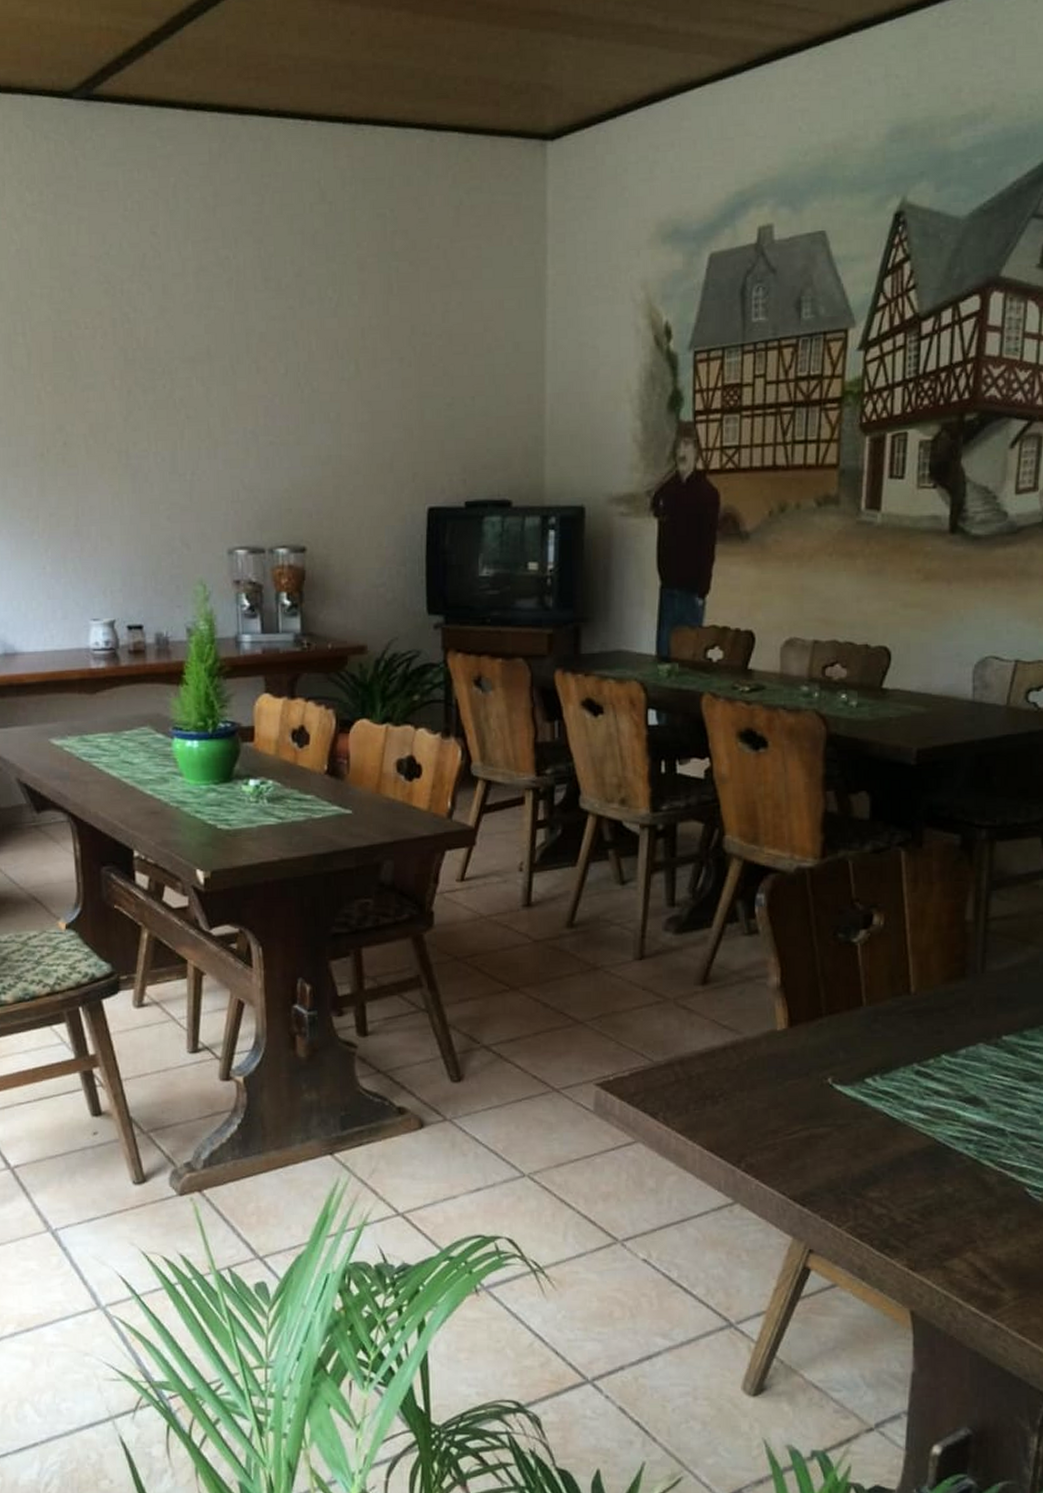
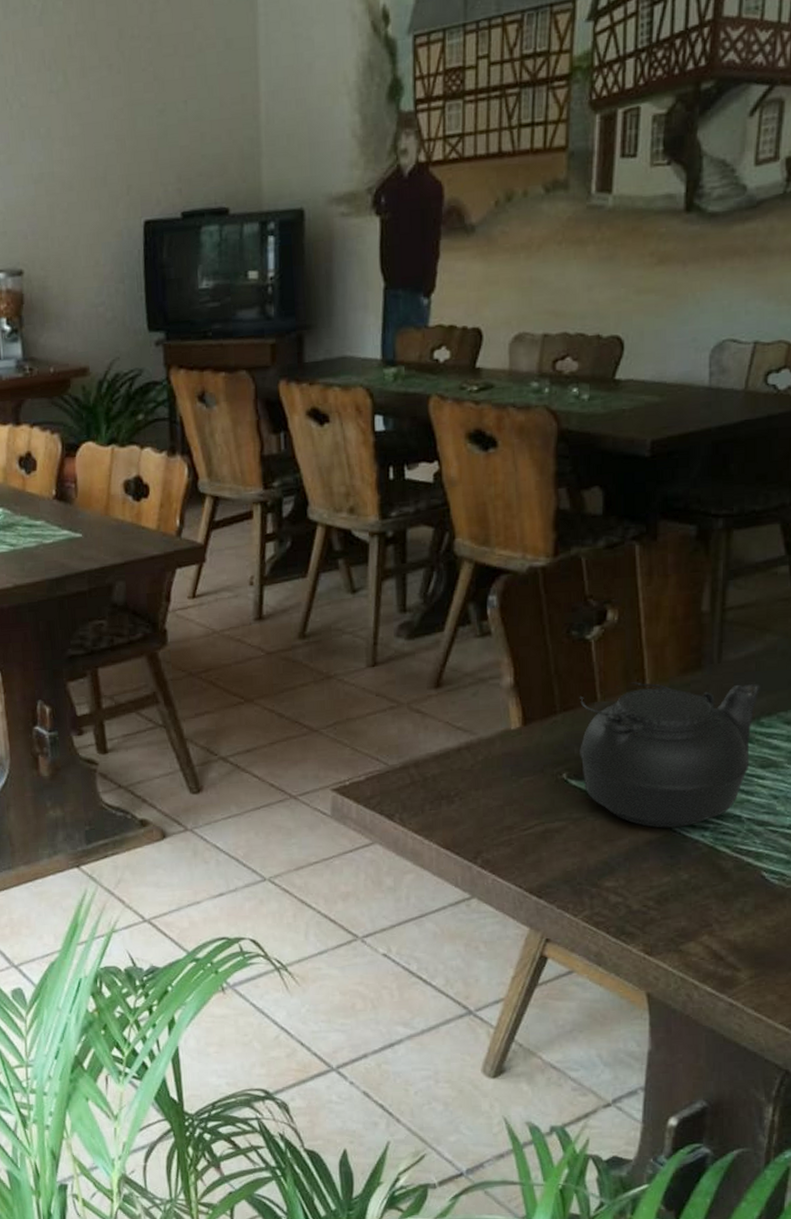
teapot: none [845,988,1023,1139] -> present [579,682,761,828]

